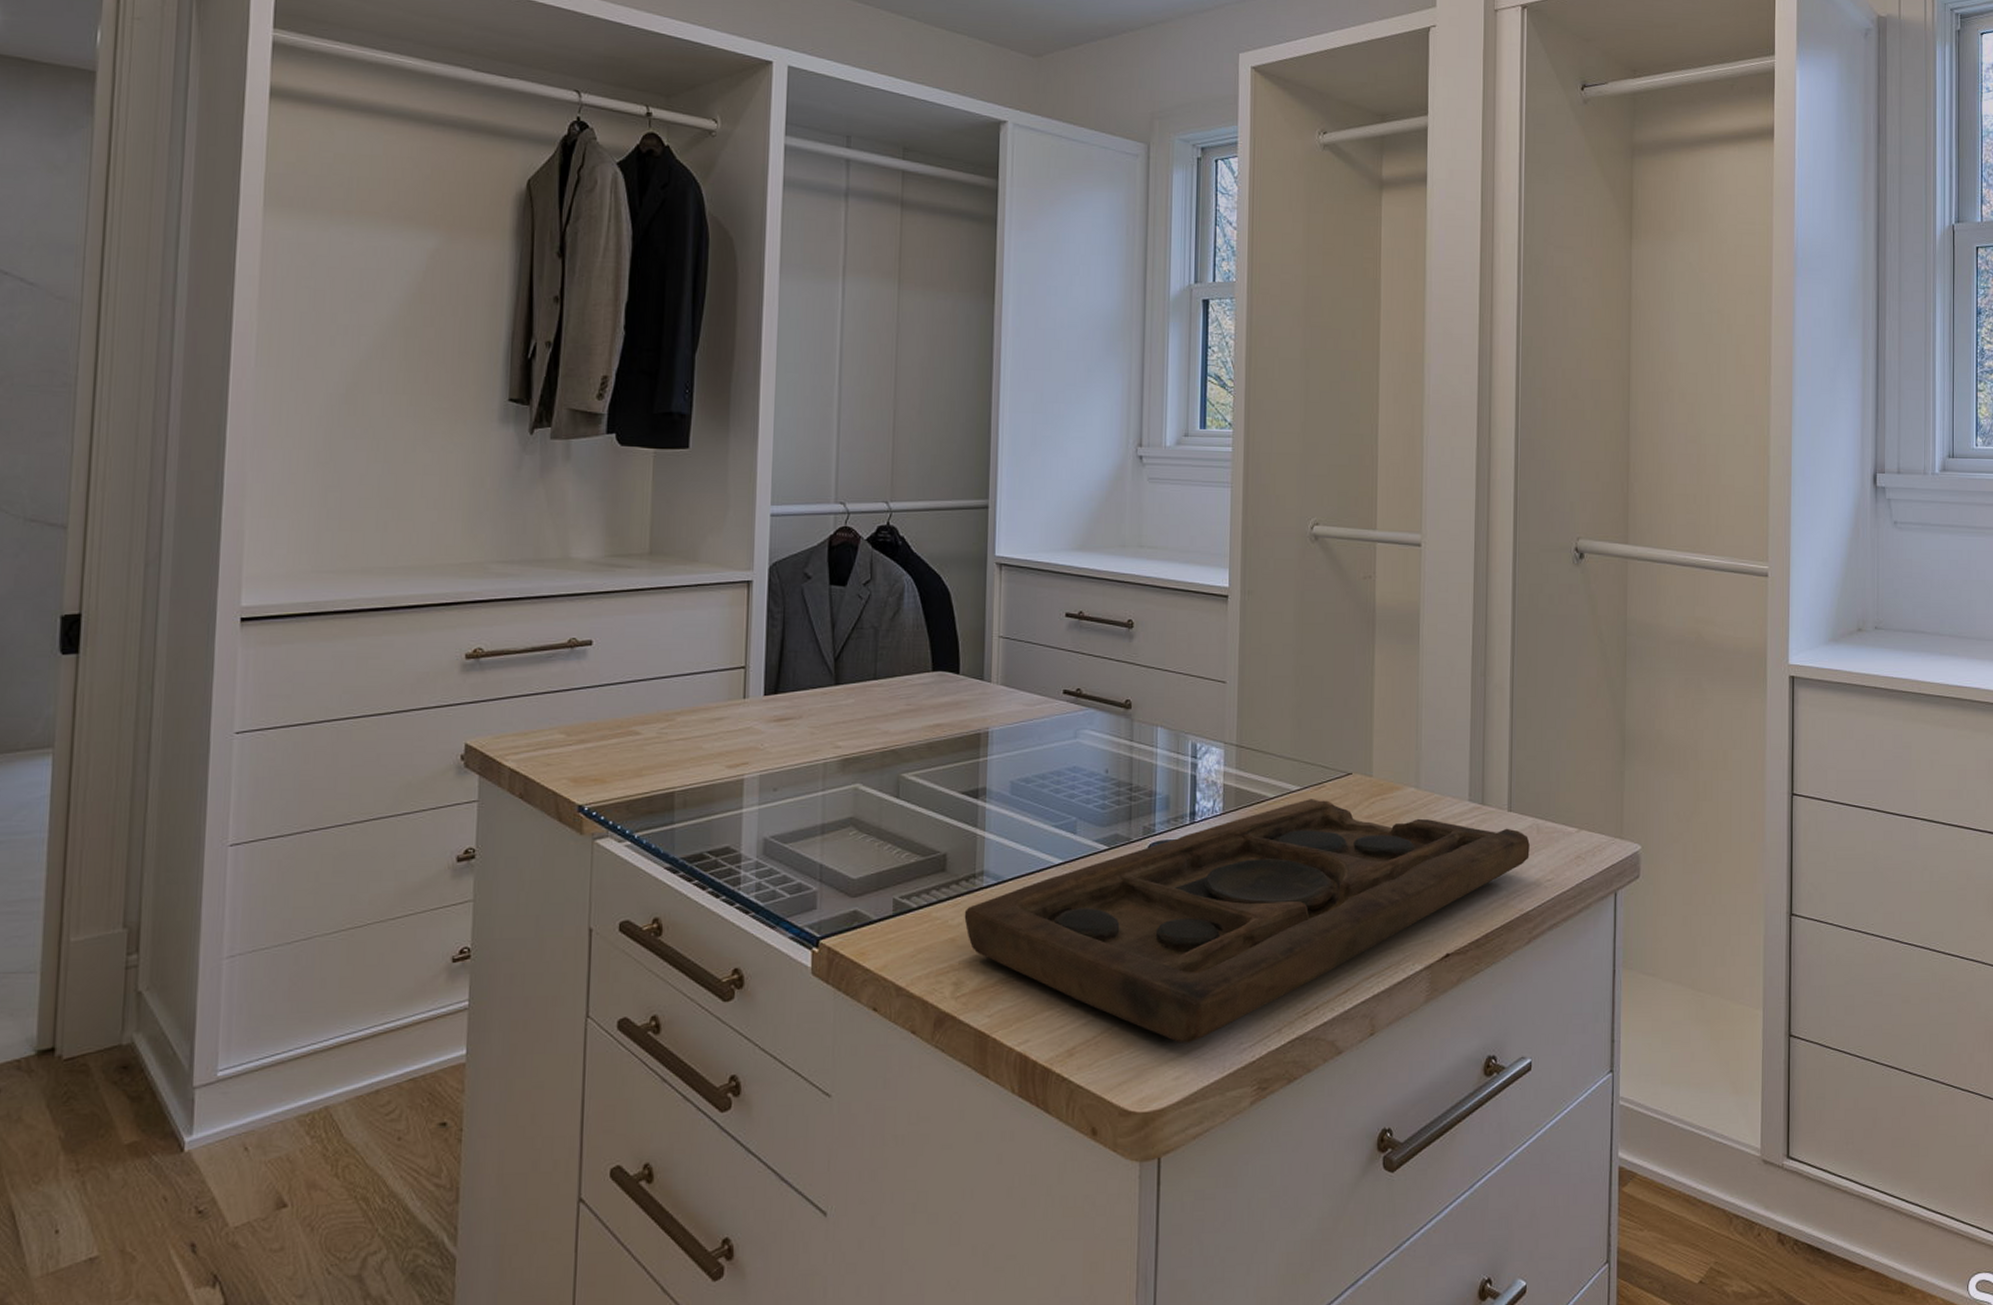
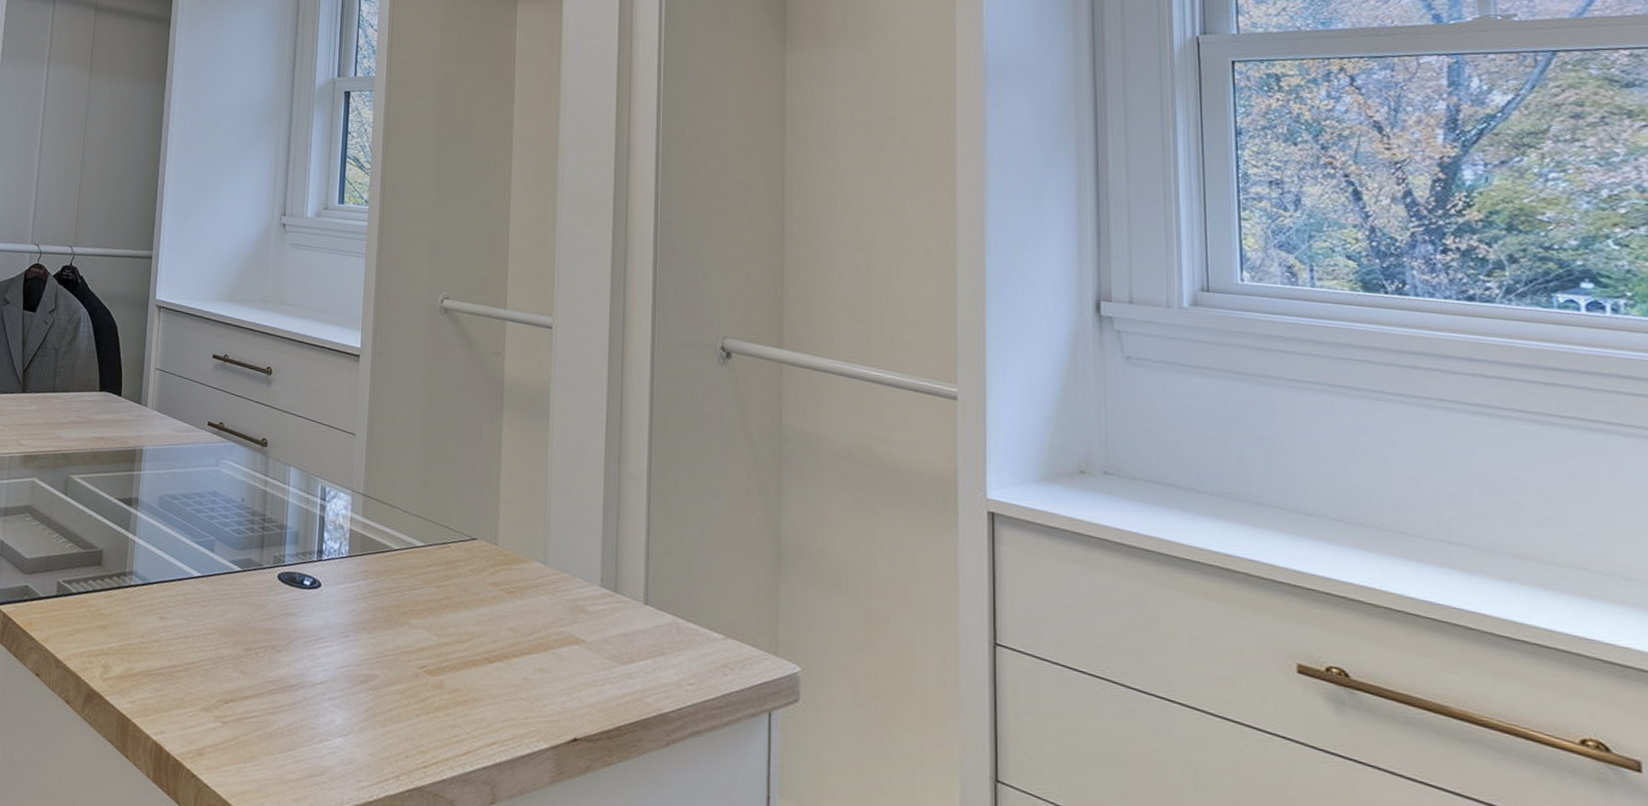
decorative tray: present [964,799,1530,1044] -> none [114,556,669,769]

